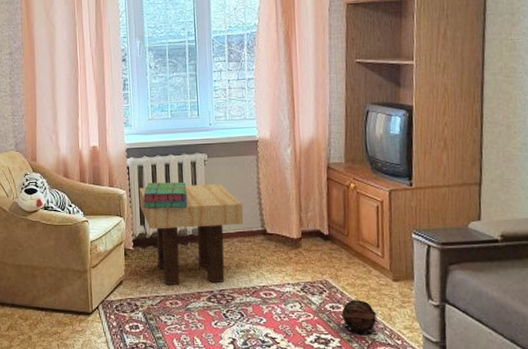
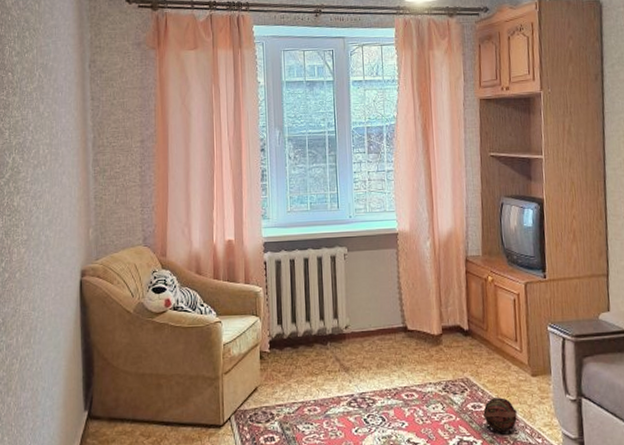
side table: present [138,184,244,285] -> none [276,279,384,390]
stack of books: present [143,181,188,209] -> none [280,277,328,307]

